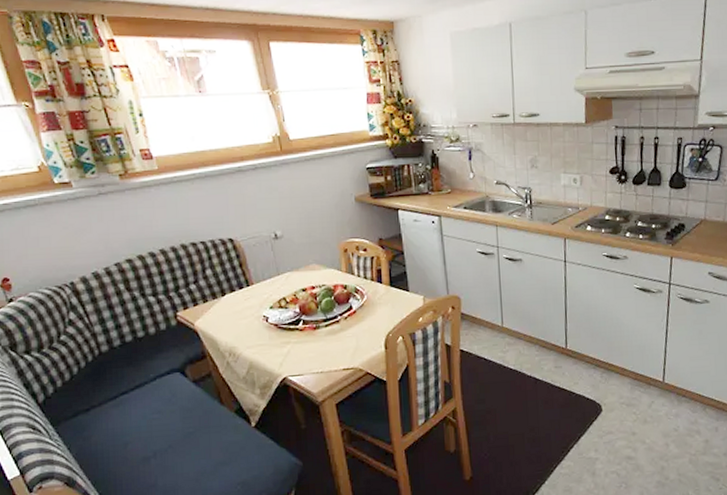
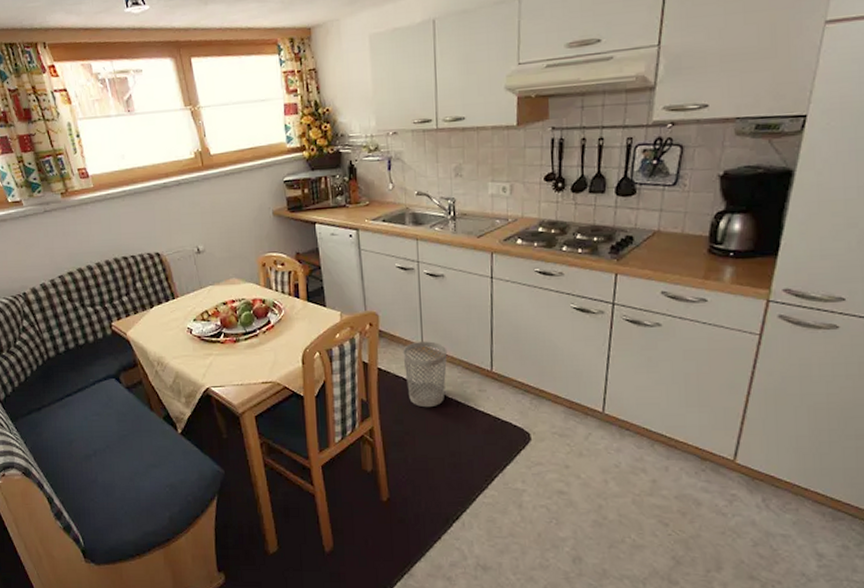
wastebasket: none [484,322,526,386] -> present [403,341,448,408]

